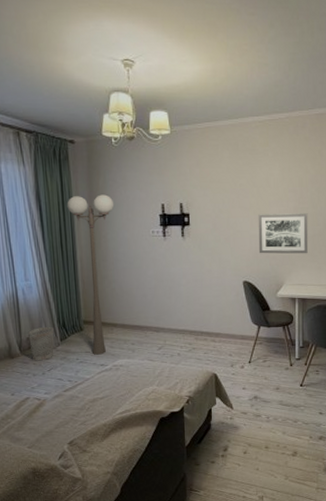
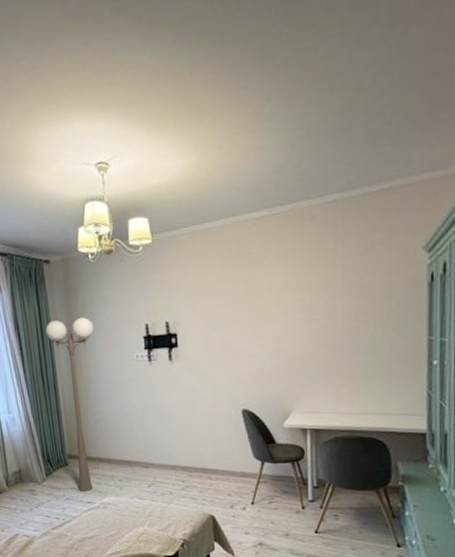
wastebasket: present [28,326,54,361] -> none [14,461,40,497]
wall art: present [258,213,308,254] -> none [258,326,321,377]

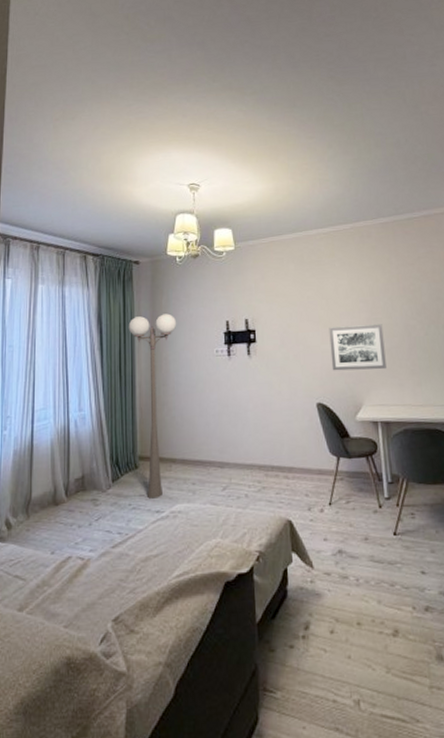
wall art: none [258,326,321,377] -> present [329,324,387,371]

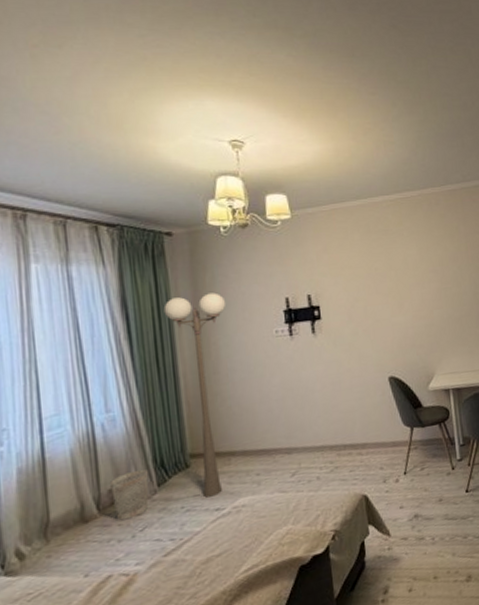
wastebasket: none [77,464,105,508] -> present [110,469,149,521]
wall art: present [329,324,387,371] -> none [398,293,457,344]

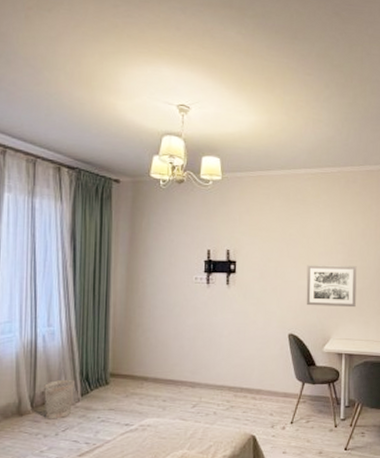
floor lamp: present [163,292,227,498] -> none [104,237,157,413]
wall art: none [398,293,457,344] -> present [306,265,357,308]

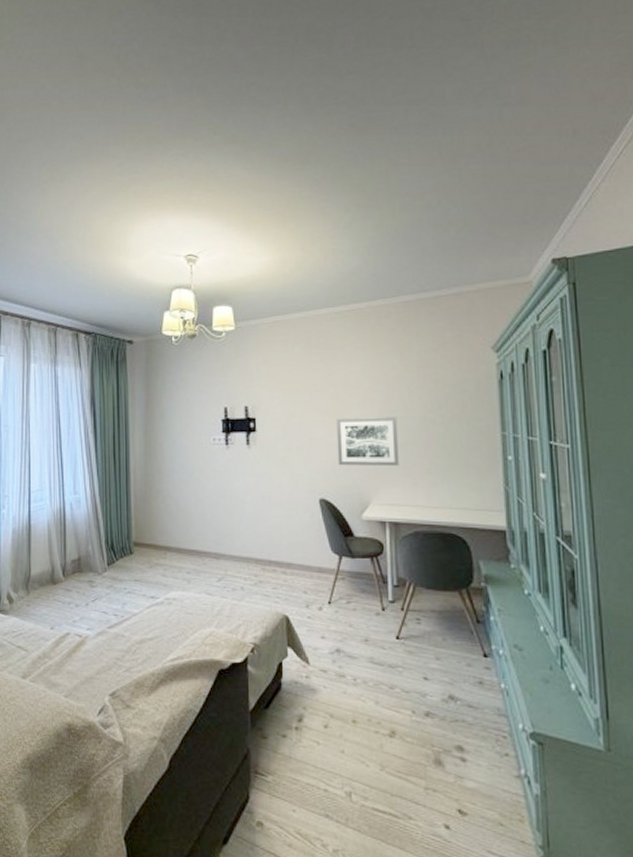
wastebasket: present [44,379,75,419] -> none [74,547,101,589]

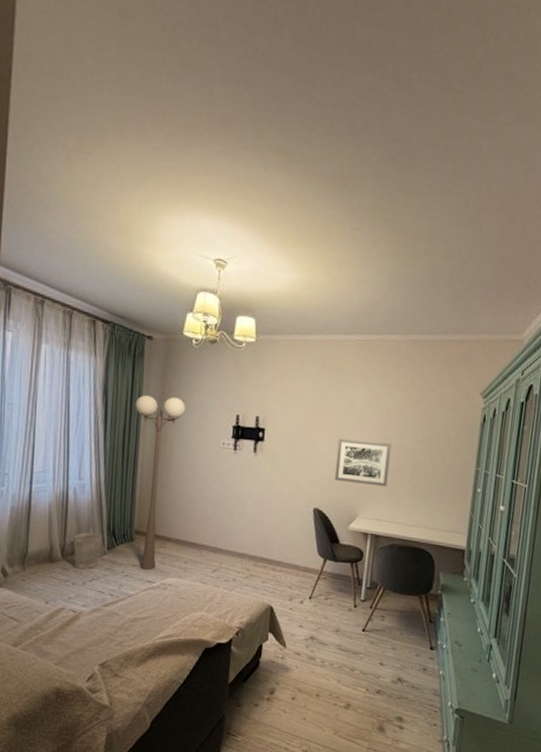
wastebasket: none [74,547,101,589] -> present [73,531,102,569]
floor lamp: none [122,398,173,584] -> present [135,395,186,570]

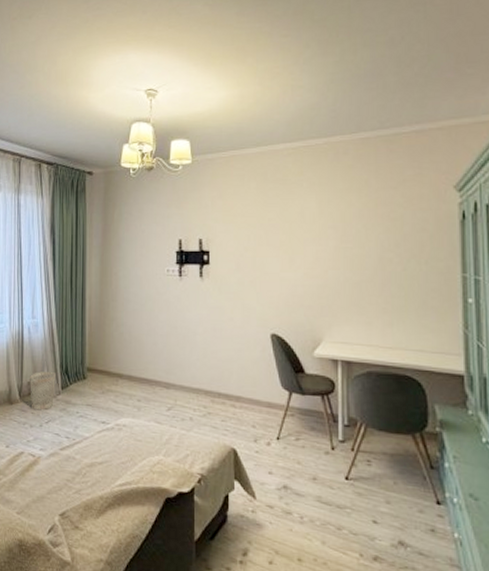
floor lamp: present [135,395,186,570] -> none [80,228,129,410]
wall art: present [334,438,392,487] -> none [290,254,353,305]

